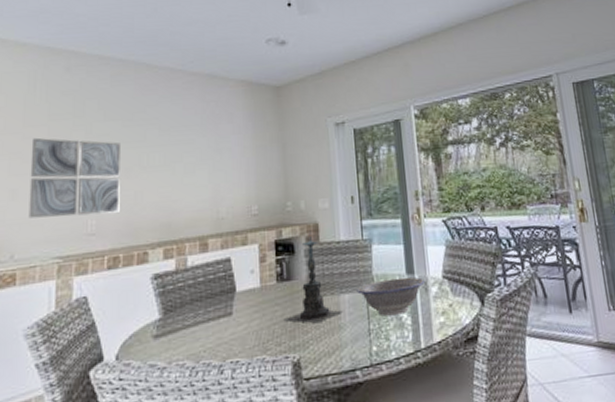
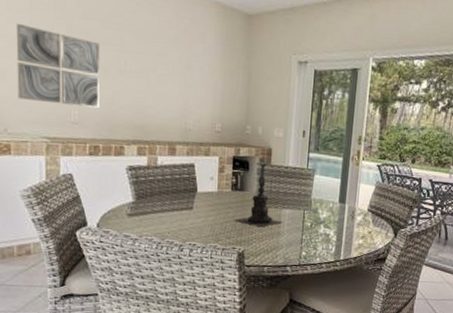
bowl: present [356,277,425,317] -> none [296,203,353,233]

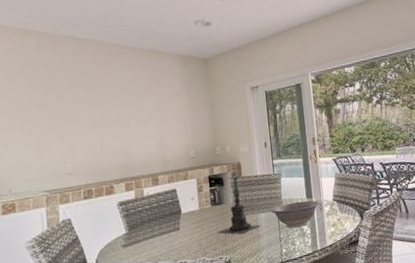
wall art: present [16,23,101,109] -> none [15,101,89,163]
bowl: none [296,203,353,233] -> present [270,200,320,229]

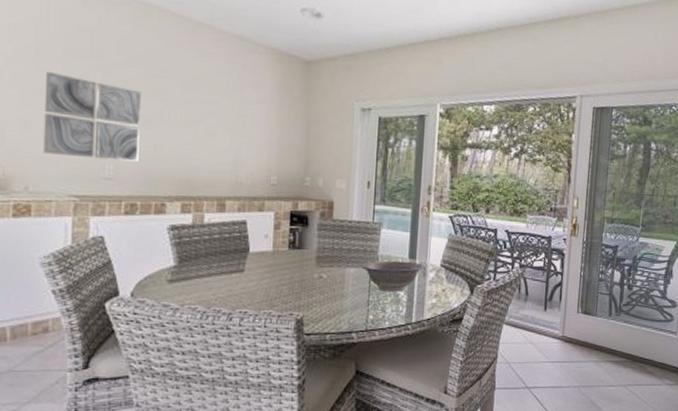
wall art: none [15,101,89,163] -> present [43,71,142,163]
candle holder: present [217,168,260,235] -> none [291,207,346,290]

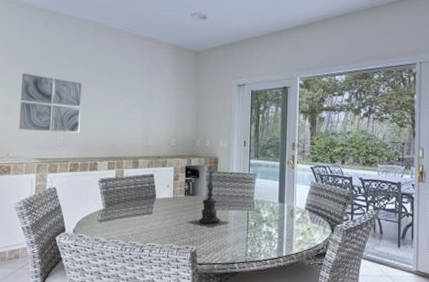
candle holder: none [291,207,346,290] -> present [187,162,229,228]
bowl: present [361,260,424,292] -> none [241,204,291,230]

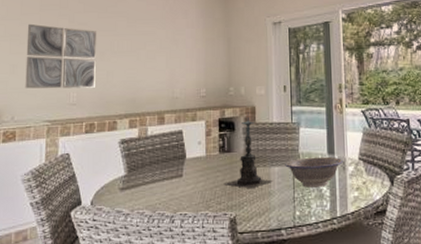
bowl: none [241,204,291,230] -> present [285,156,343,188]

